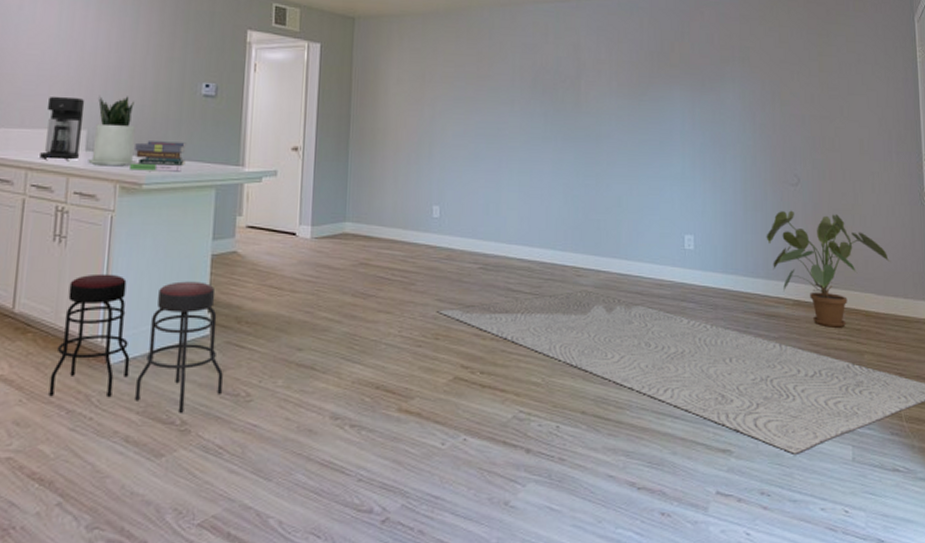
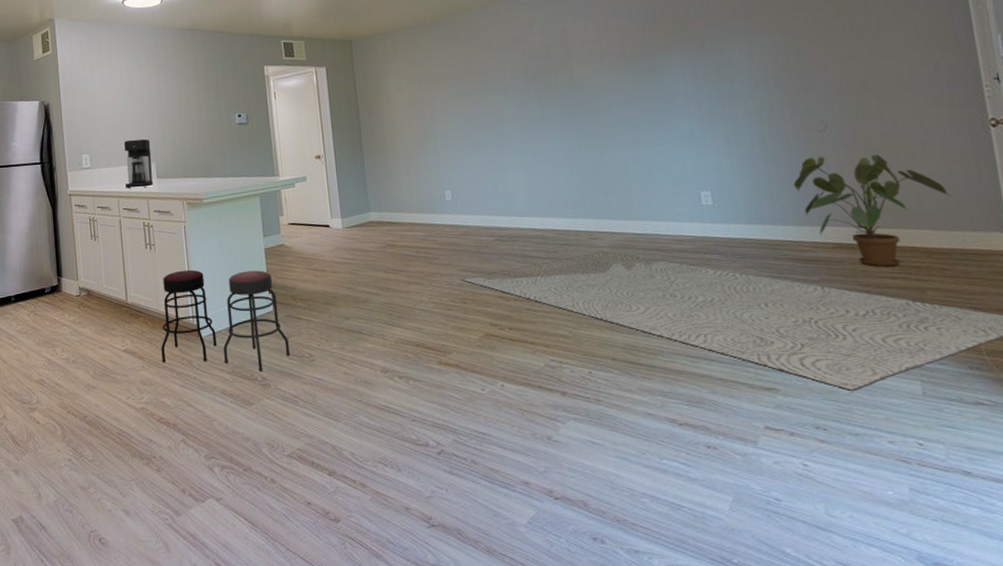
planter: present [88,96,137,167] -> none [160,133,196,189]
books: present [130,141,187,172] -> none [191,163,233,190]

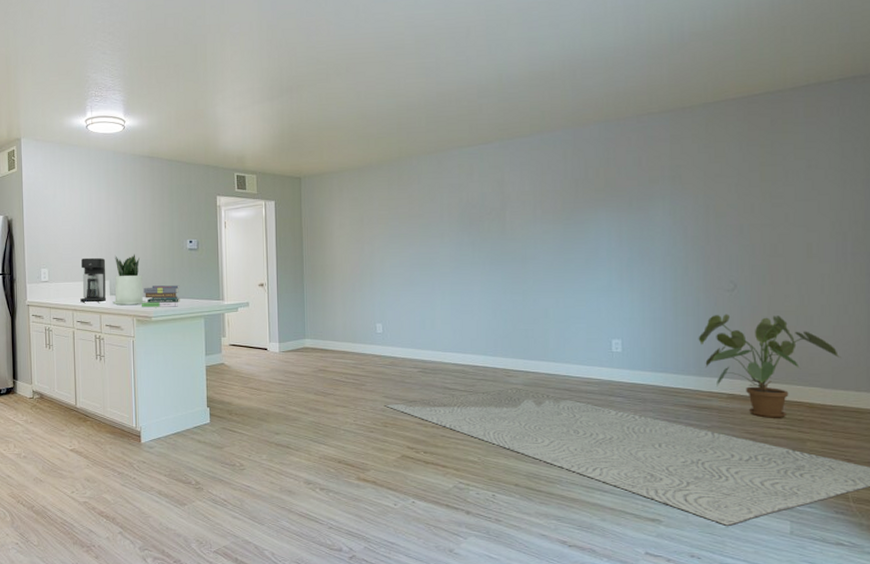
planter: none [160,133,196,189] -> present [112,254,146,306]
bar stool: present [161,269,291,373] -> none [105,381,223,477]
books: none [191,163,233,190] -> present [142,285,180,308]

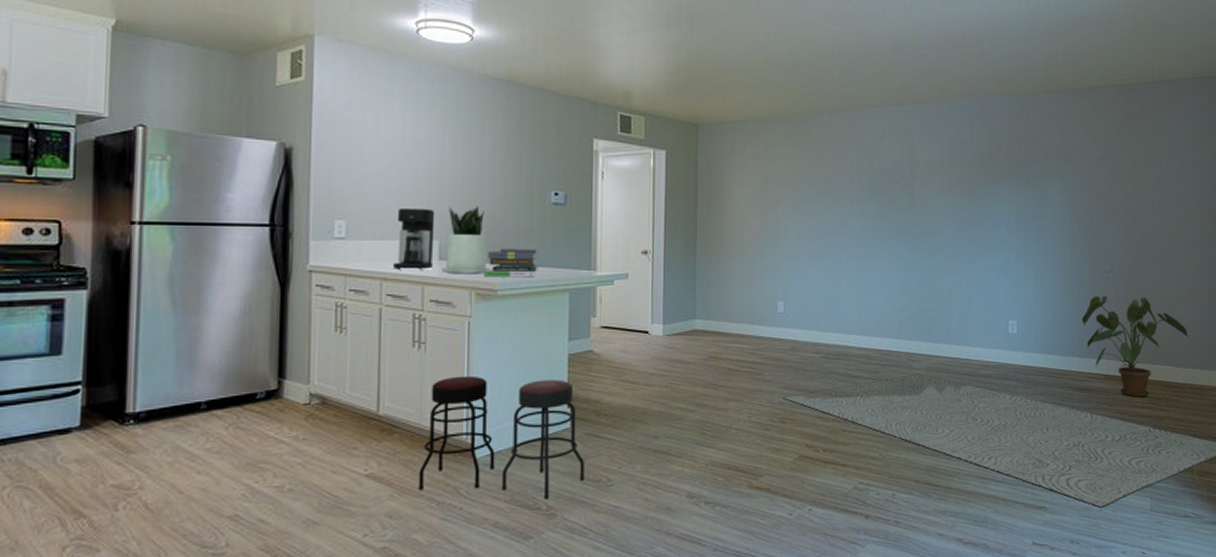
bar stool: none [105,381,223,477] -> present [418,375,585,501]

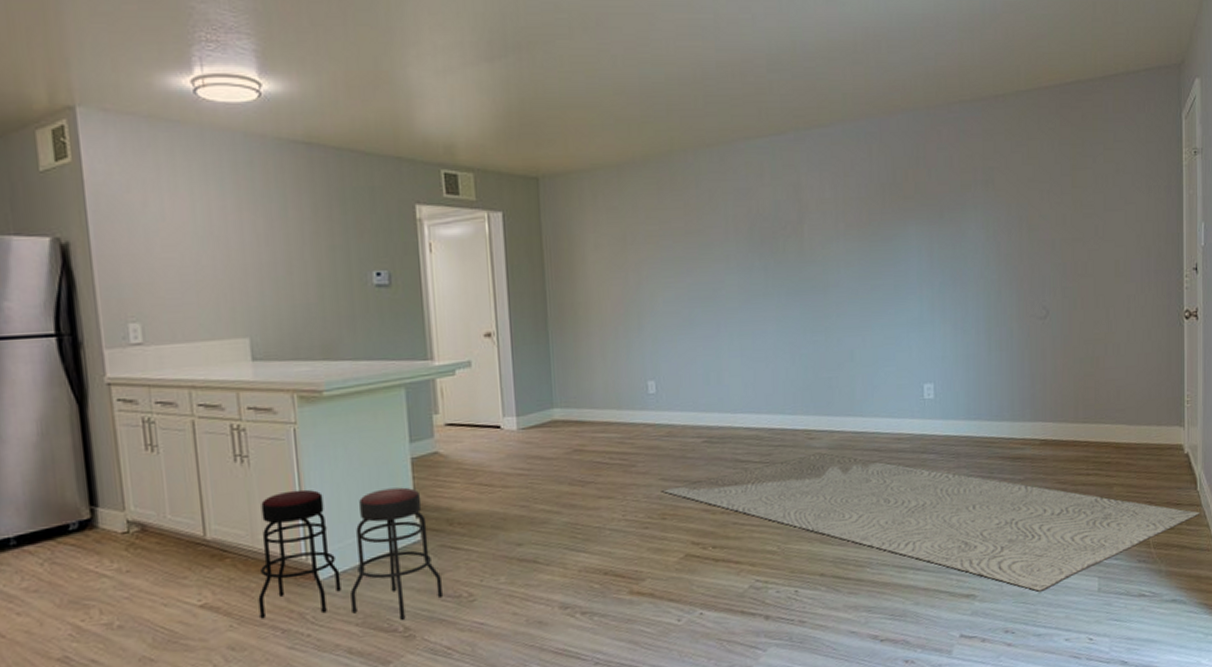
coffee maker: present [393,207,435,270] -> none [198,302,247,375]
planter: present [442,206,491,274] -> none [256,295,312,376]
books: present [484,249,539,278] -> none [305,340,367,377]
house plant: present [1081,295,1191,398] -> none [1011,345,1145,464]

